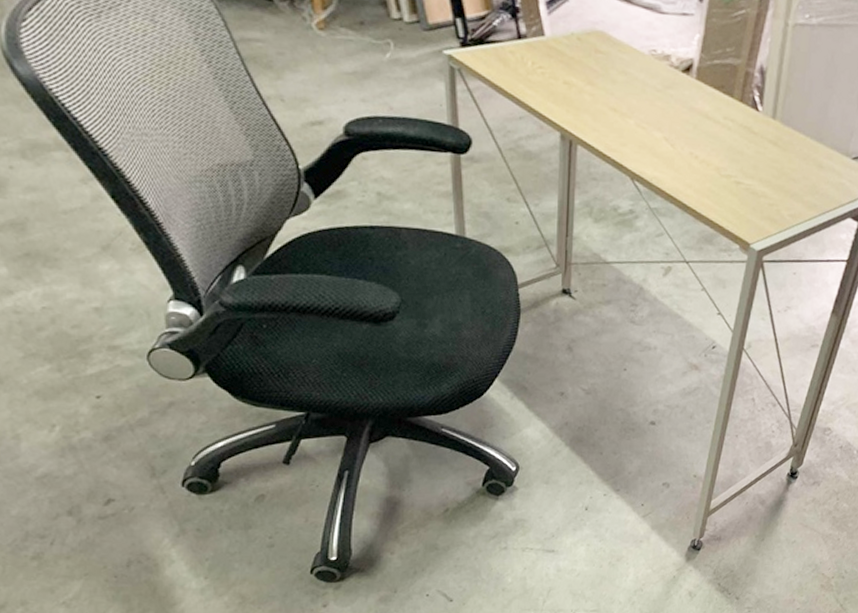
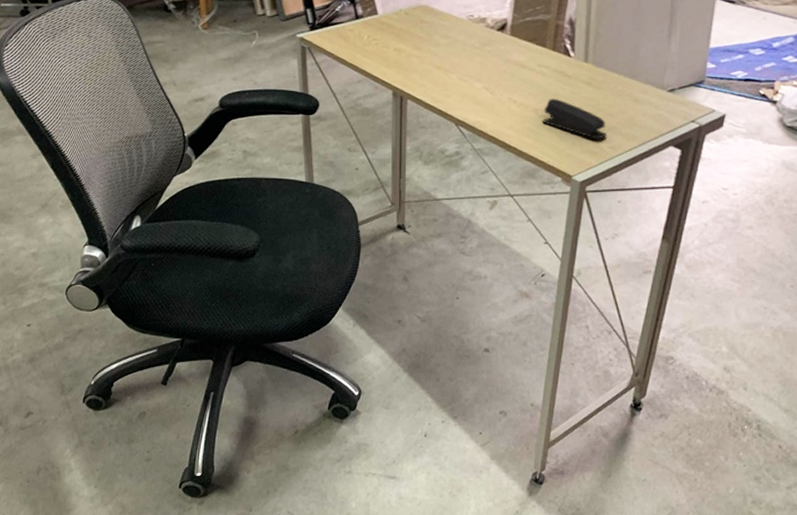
stapler: none [724,156,788,206] -> present [542,98,606,140]

